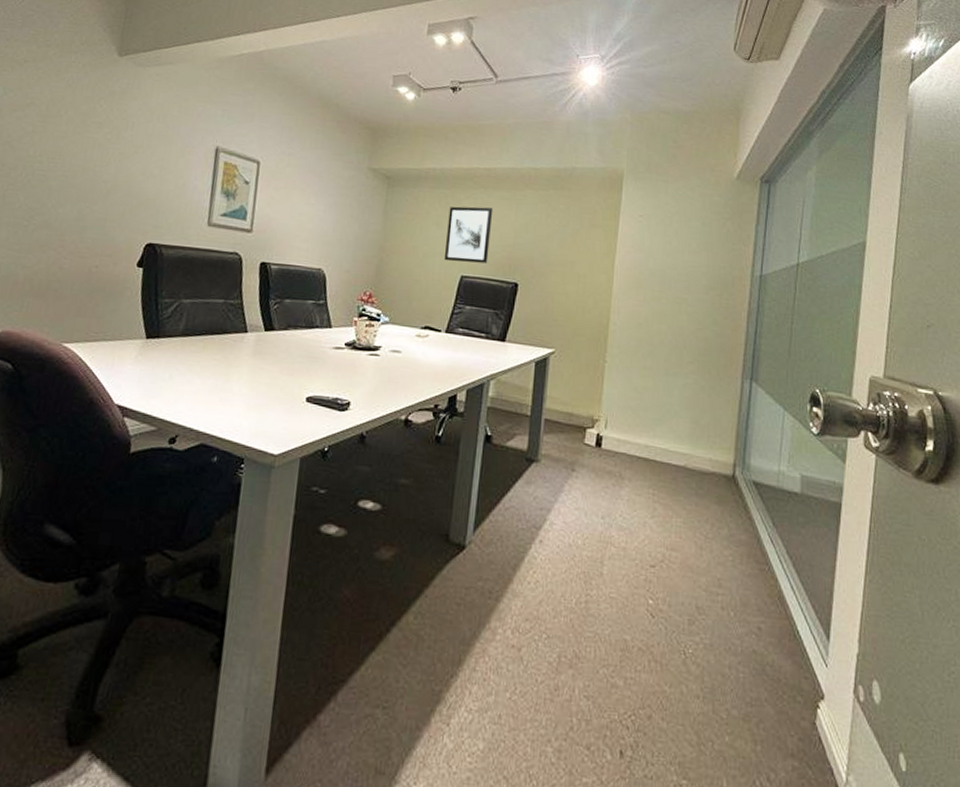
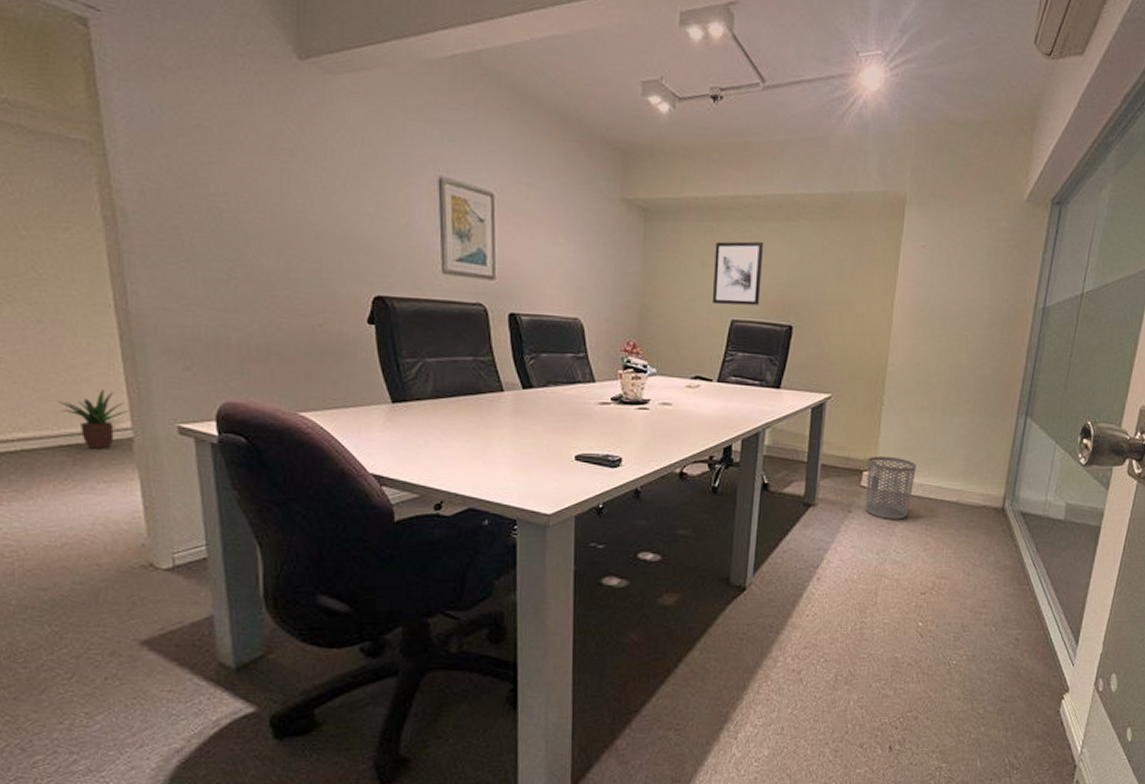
waste bin: none [588,413,641,482] -> present [864,456,916,520]

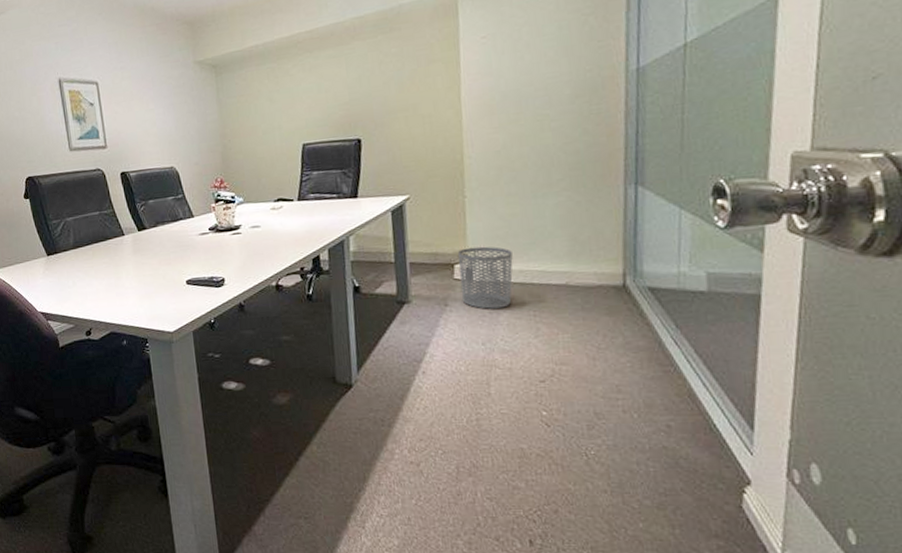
wall art: present [712,241,764,305] -> none [279,70,327,134]

